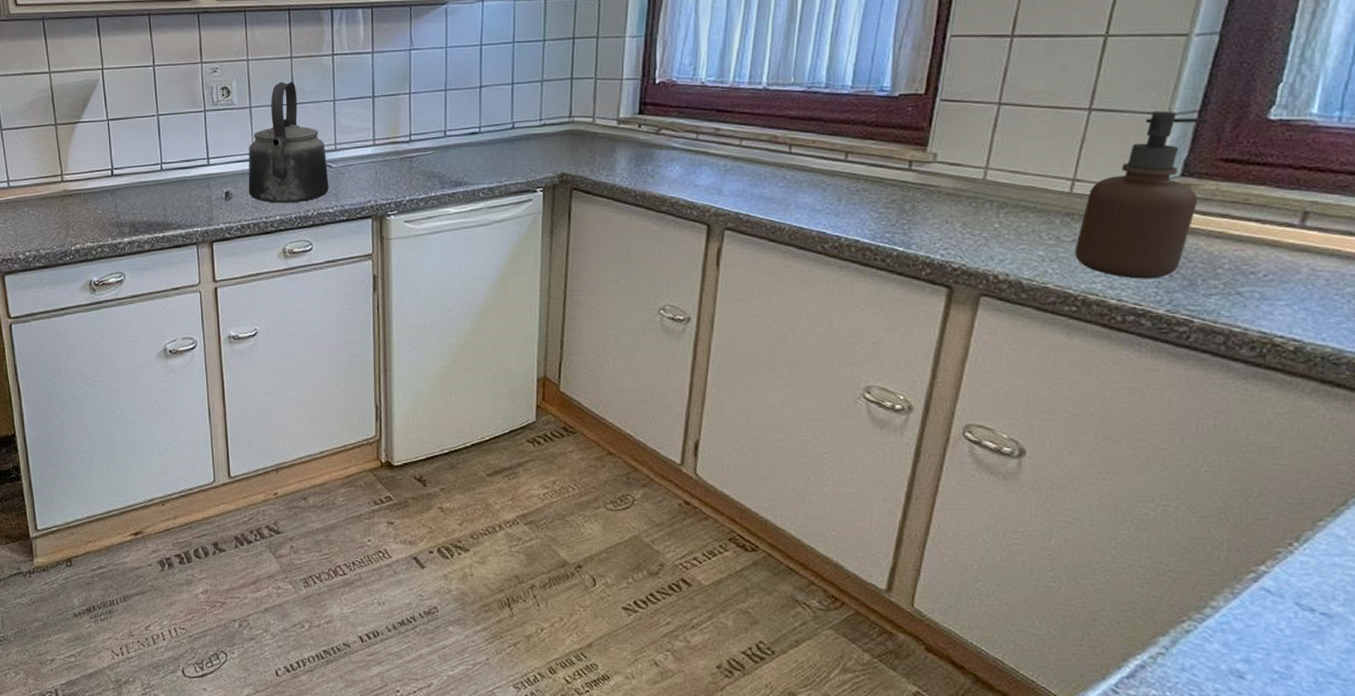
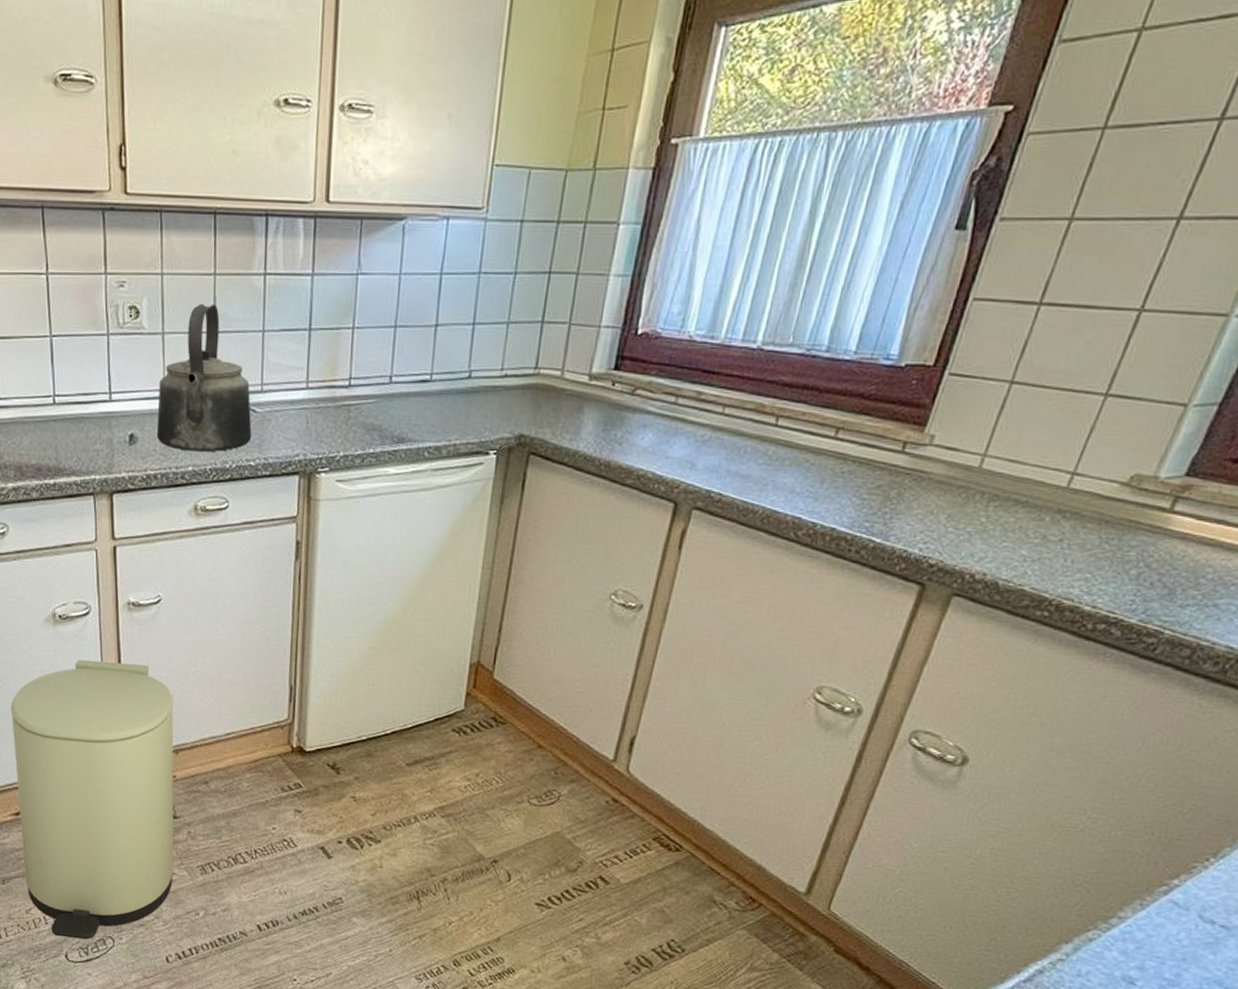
pedal bin: none [129,389,279,655] -> present [11,659,174,940]
soap dispenser: present [1075,110,1209,279] -> none [1058,400,1228,586]

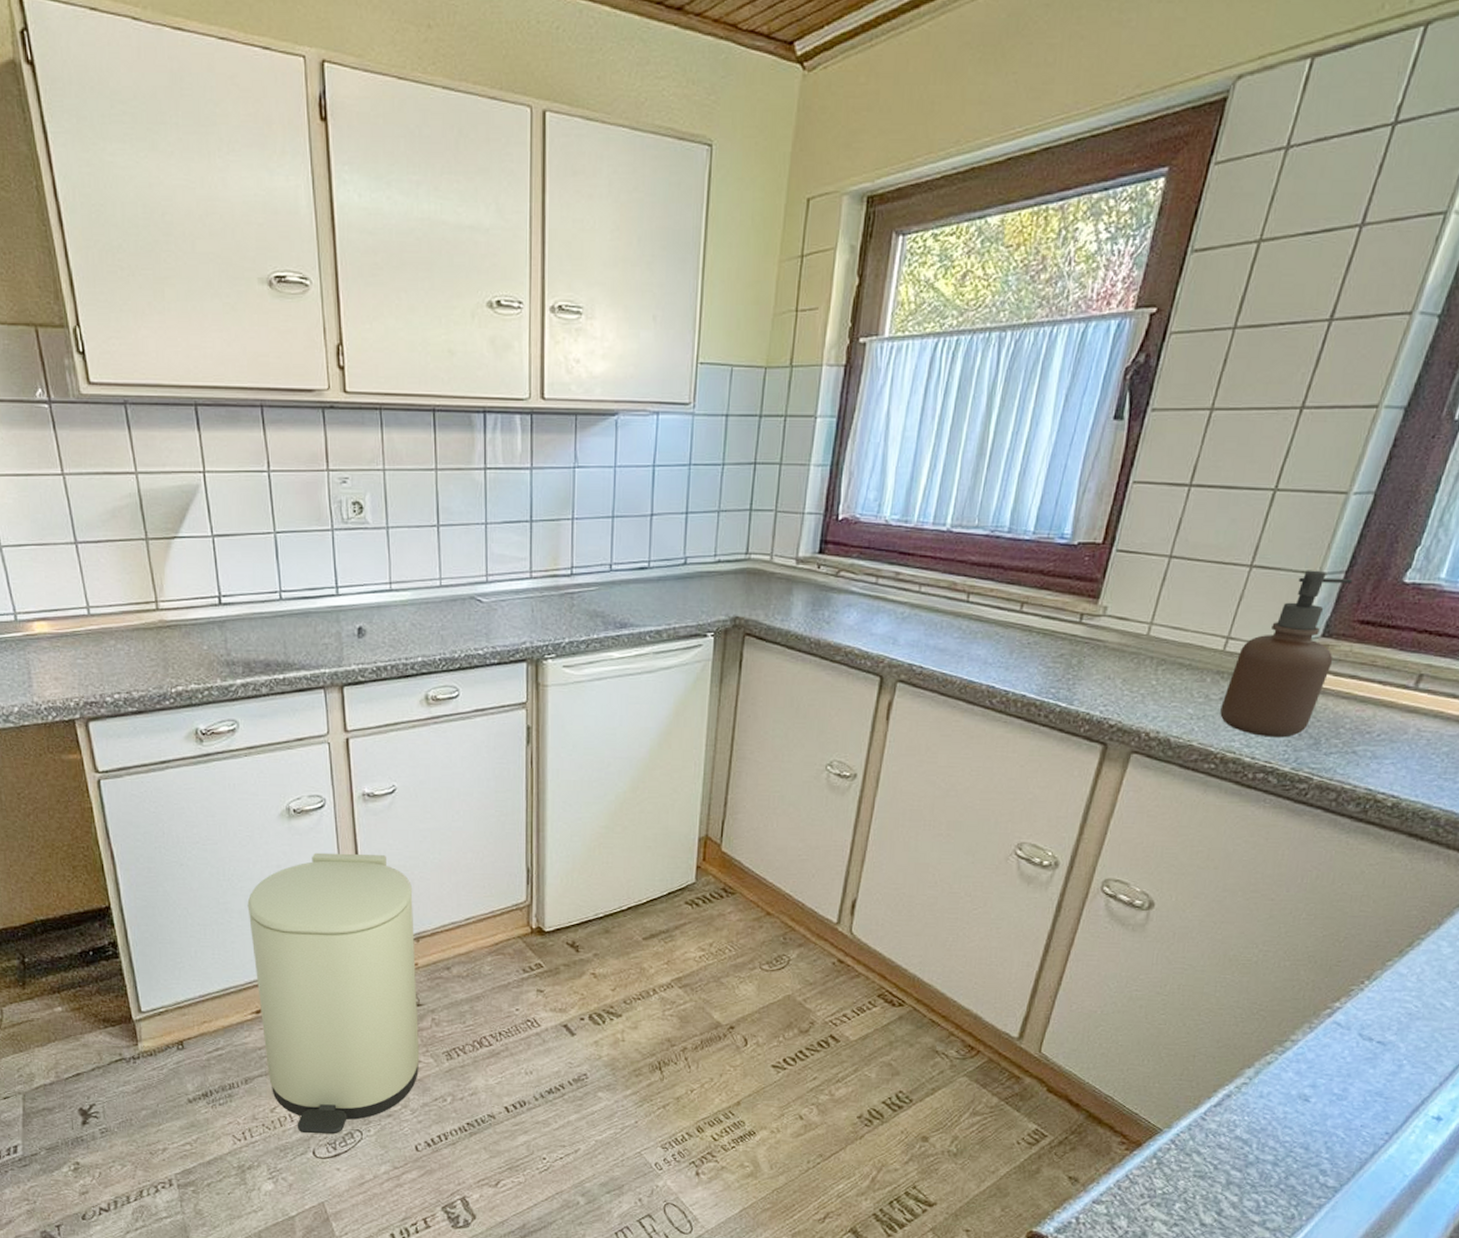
kettle: present [156,303,252,452] -> none [384,498,479,642]
soap dispenser: none [1058,400,1228,586] -> present [1220,570,1353,738]

